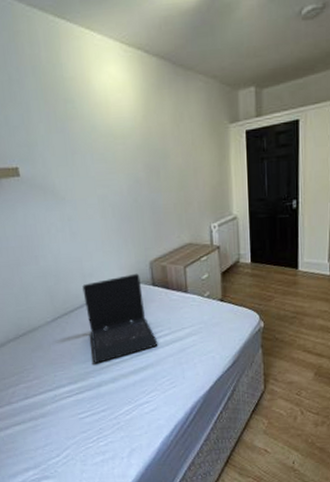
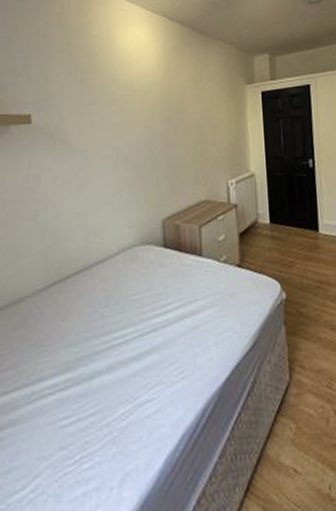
laptop: present [82,273,158,363] -> none [84,233,167,346]

